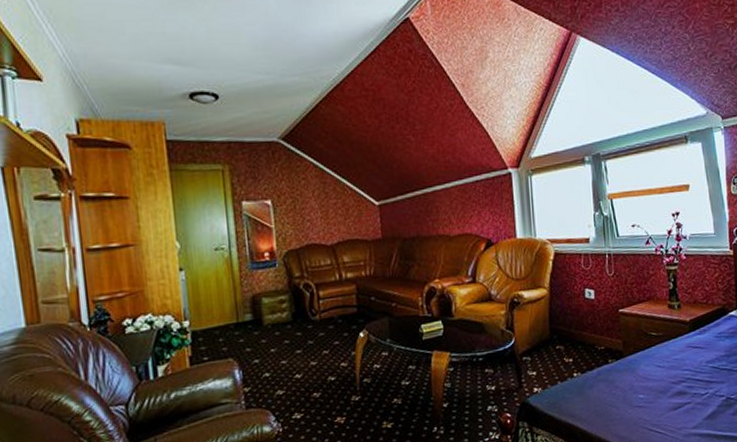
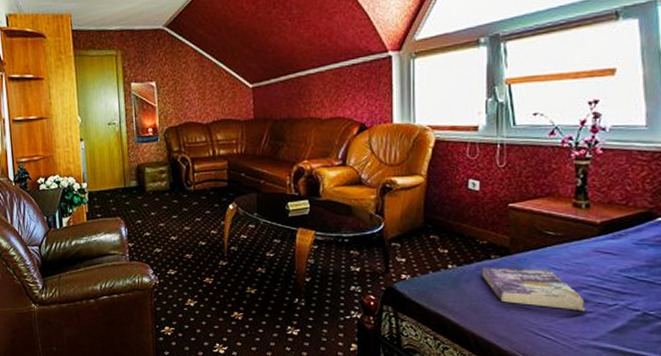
book: none [601,367,686,404] -> present [481,267,586,312]

